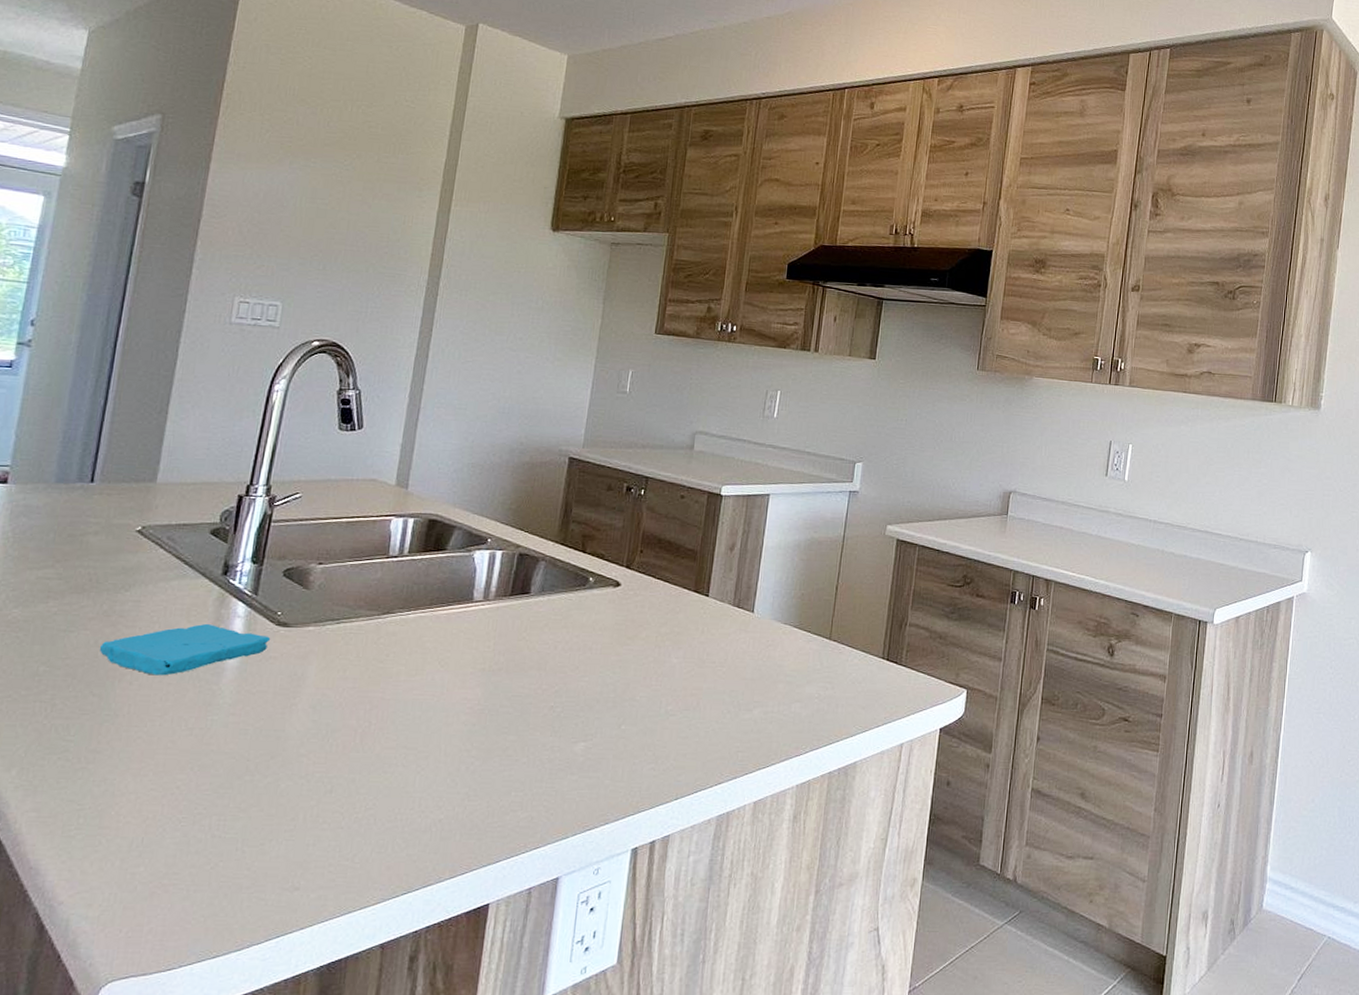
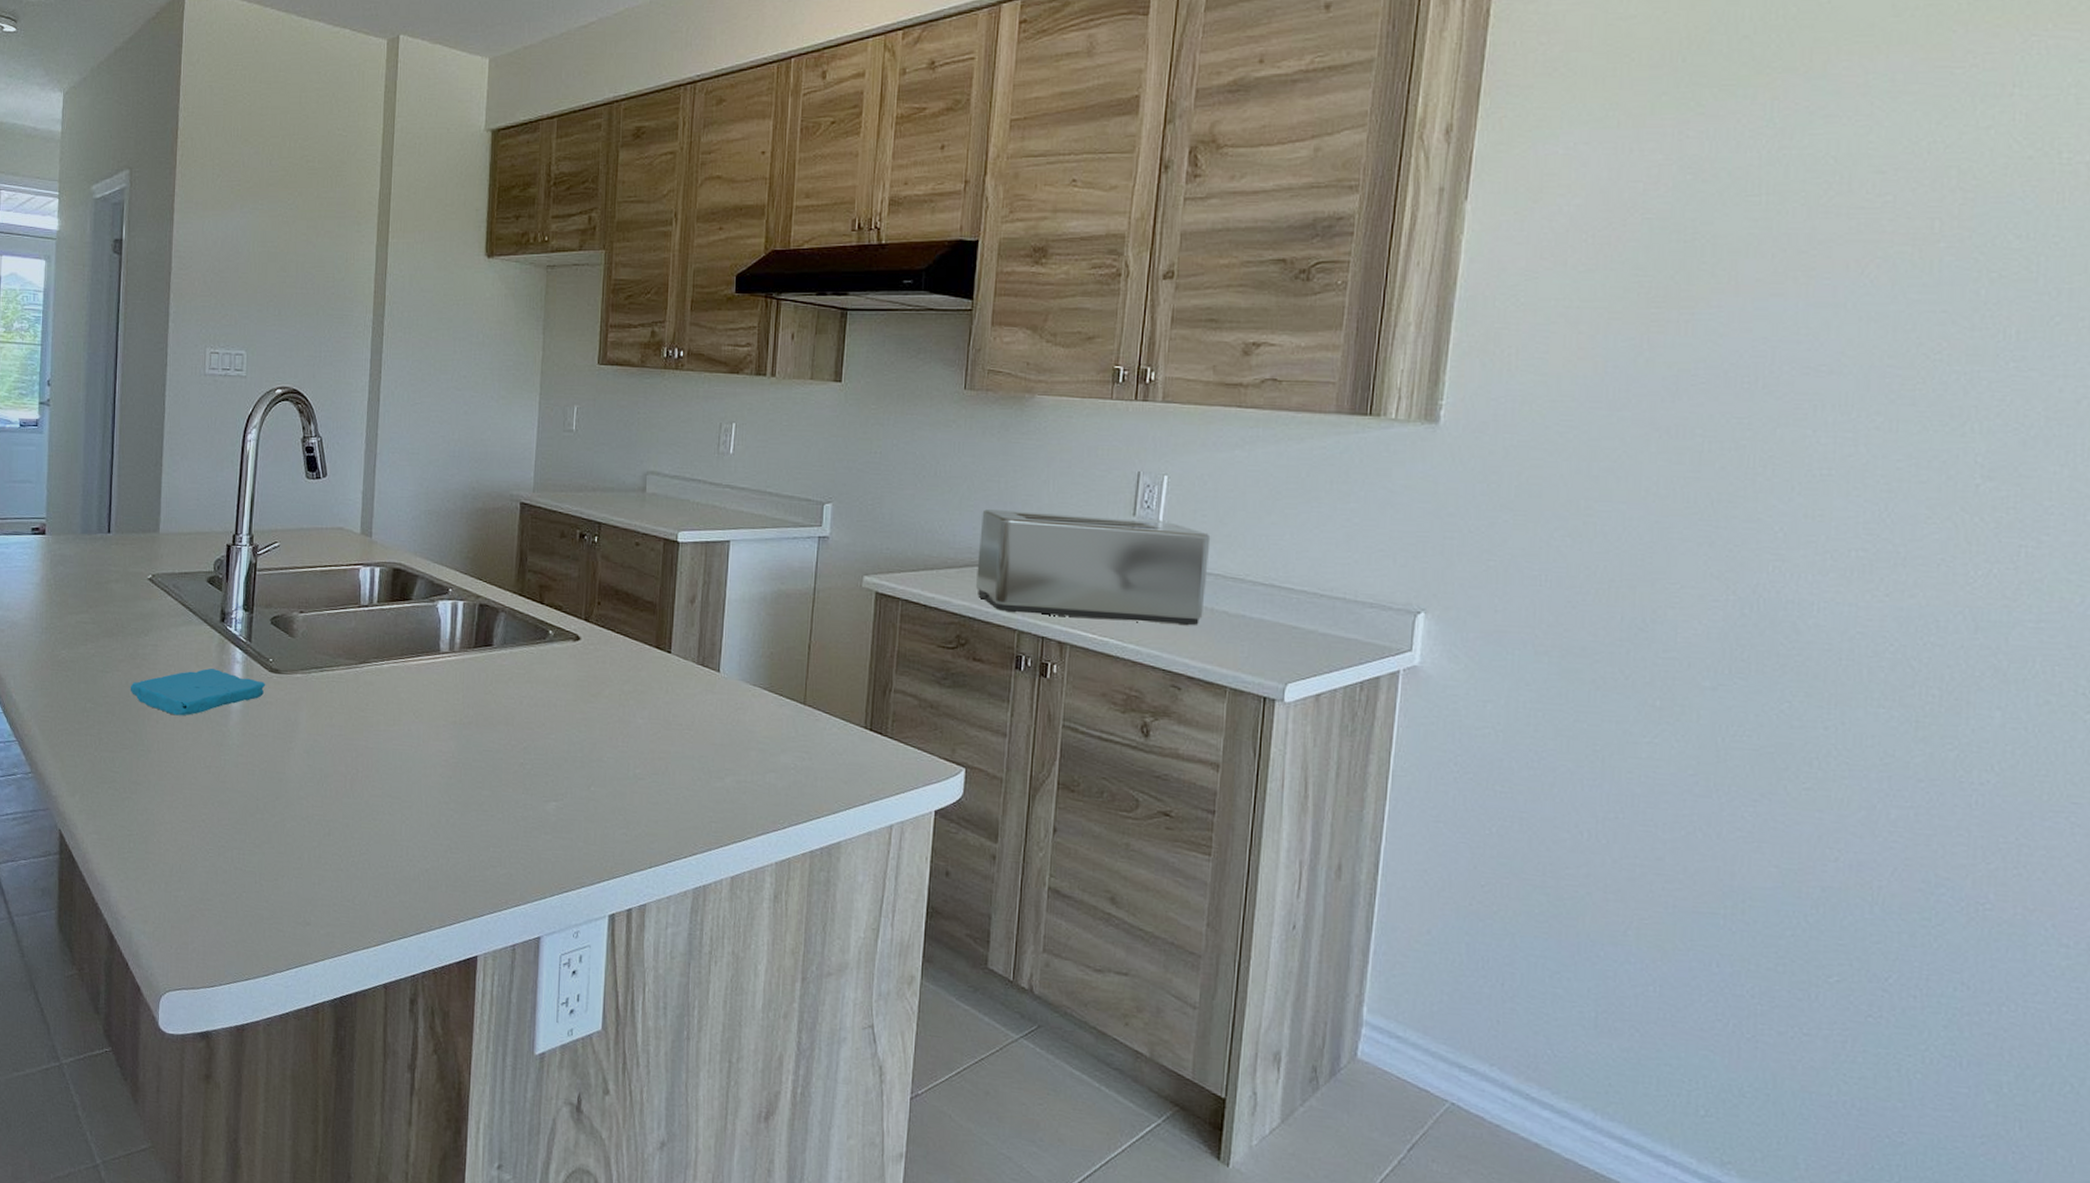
toaster: none [980,469,1163,565] -> present [975,509,1211,626]

